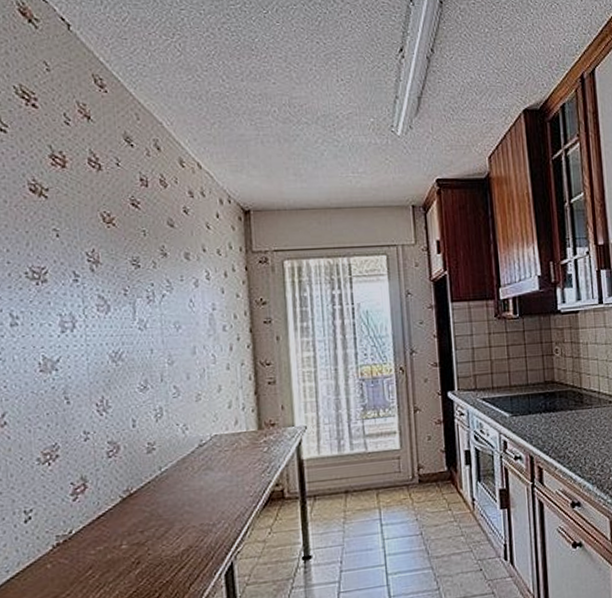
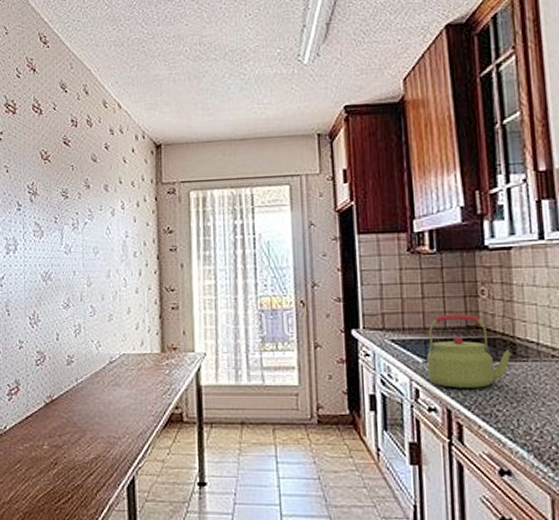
kettle: none [512,371,580,437] -> present [426,314,513,388]

